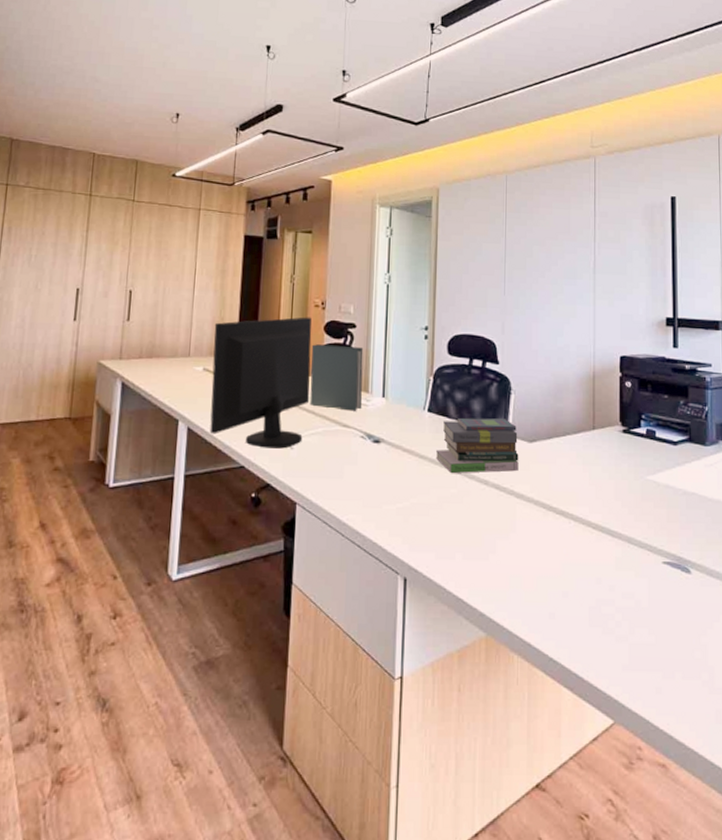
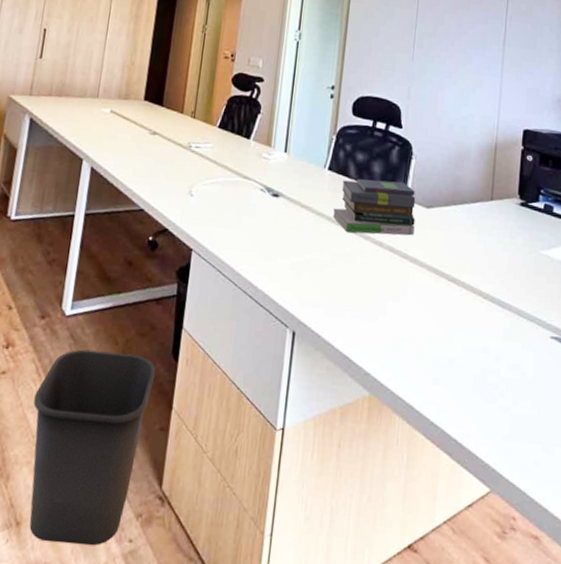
waste bin: none [146,613,268,812] -> present [29,349,156,545]
monitor: present [209,317,312,449] -> none [112,66,220,195]
binder: present [310,344,364,411] -> none [212,95,269,164]

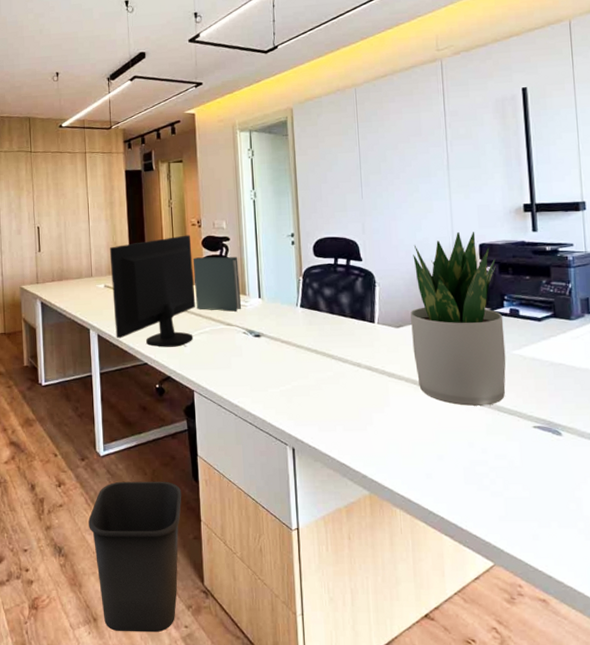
monitor: none [112,66,220,195] -> present [109,235,196,347]
binder: none [212,95,269,164] -> present [192,256,242,312]
books: present [333,178,416,236] -> none [311,309,388,358]
planter: none [440,112,538,308] -> present [411,231,506,406]

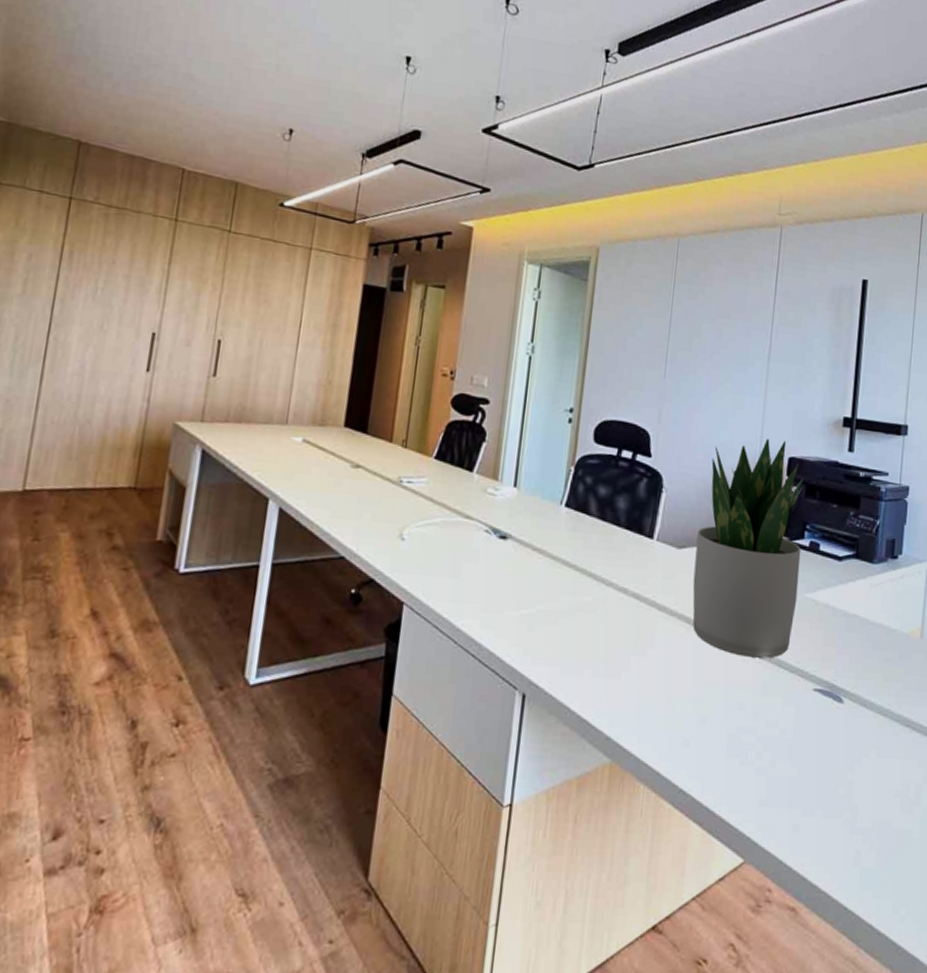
waste bin: present [88,481,182,632] -> none [208,724,361,949]
monitor: present [109,235,196,347] -> none [305,386,437,539]
binder: present [192,256,242,312] -> none [428,420,496,501]

